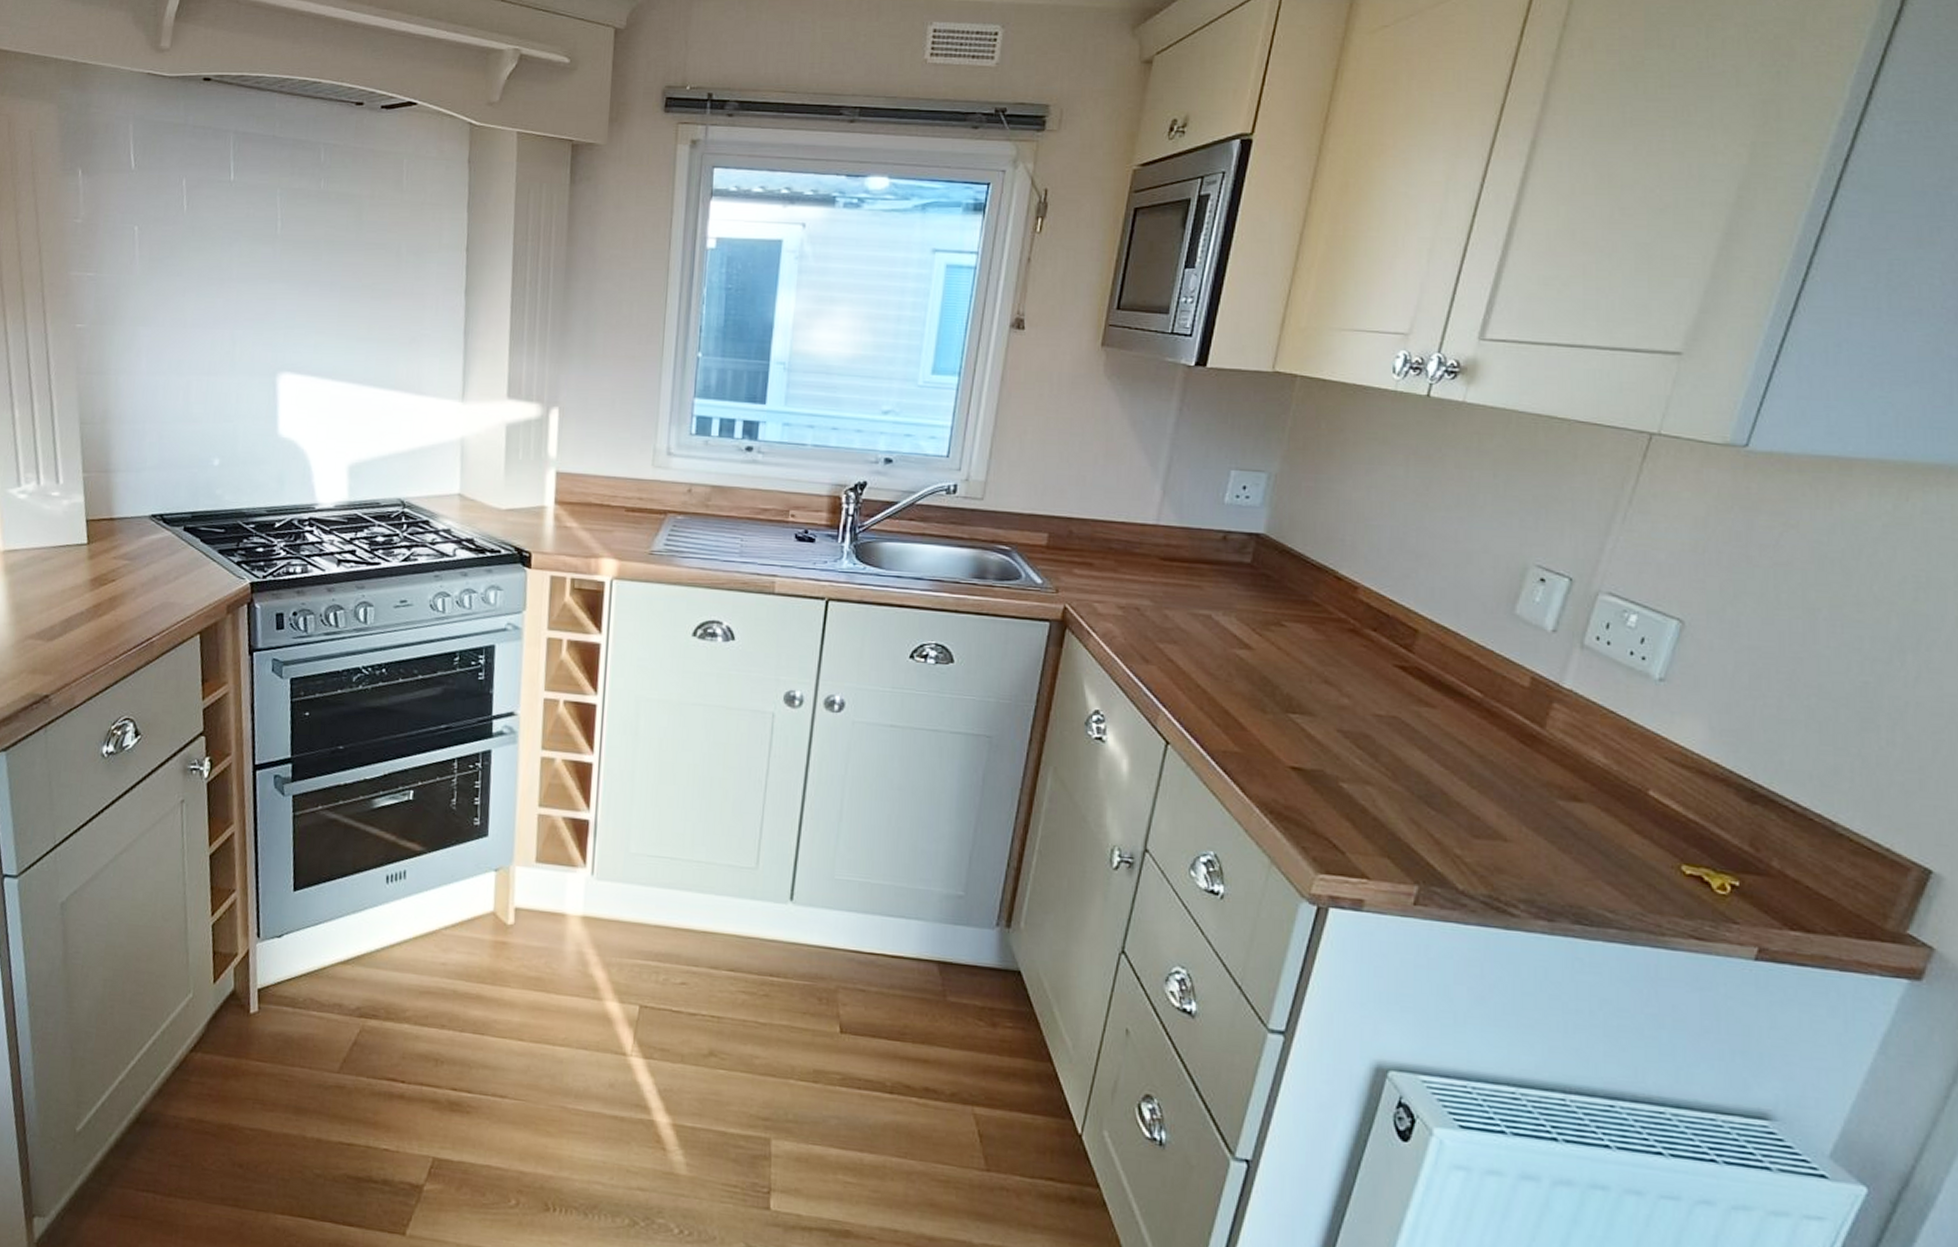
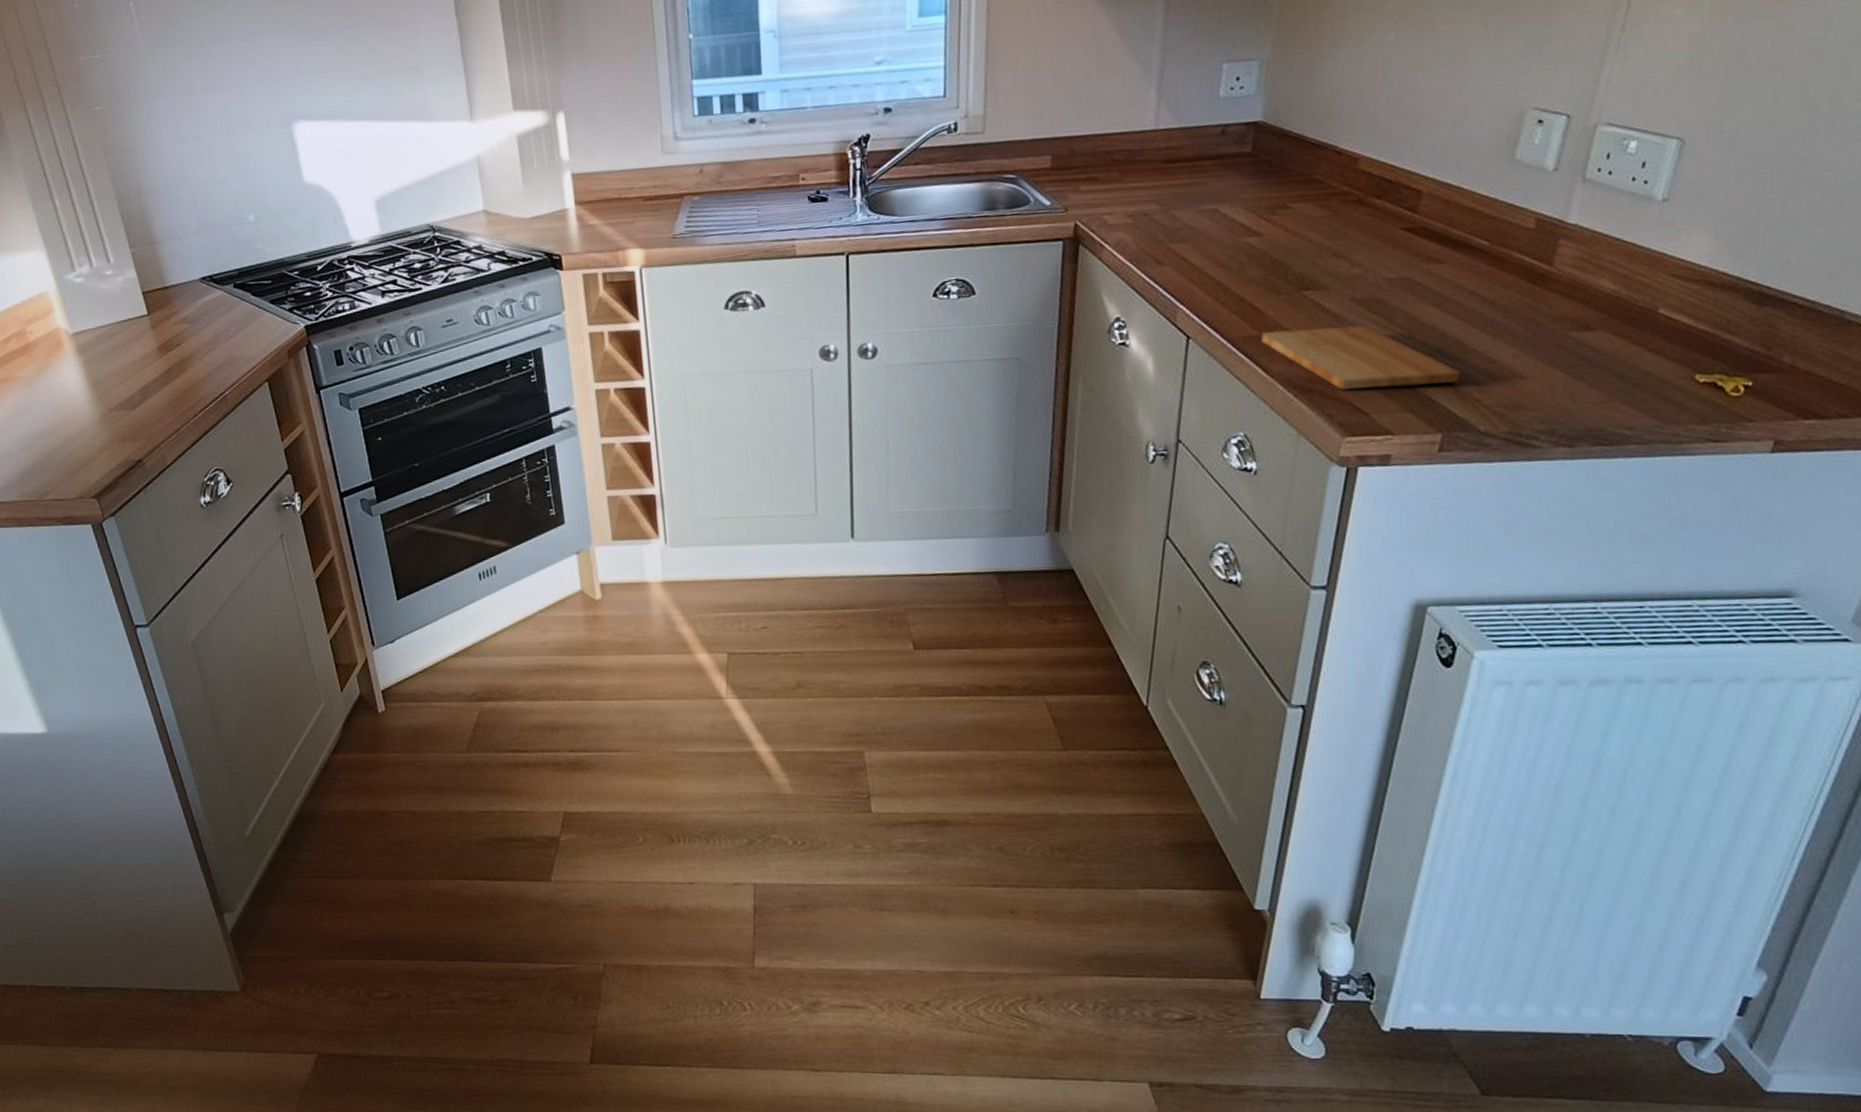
cutting board: none [1242,749,1442,834] -> present [1261,325,1460,390]

